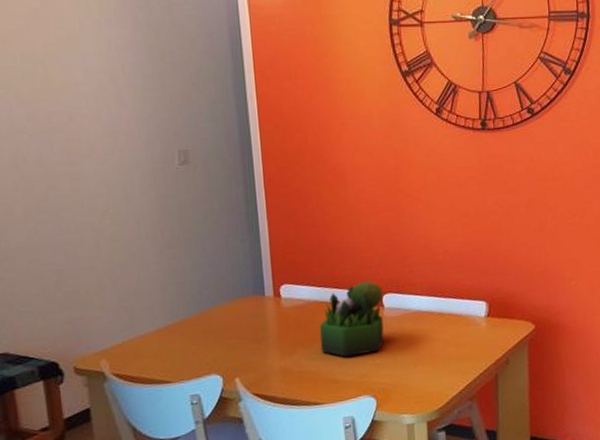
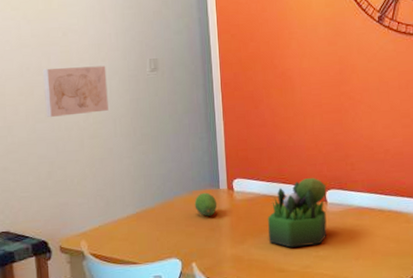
wall art: none [44,157,130,217] -> present [43,65,109,117]
fruit: none [236,300,263,327] -> present [194,192,218,216]

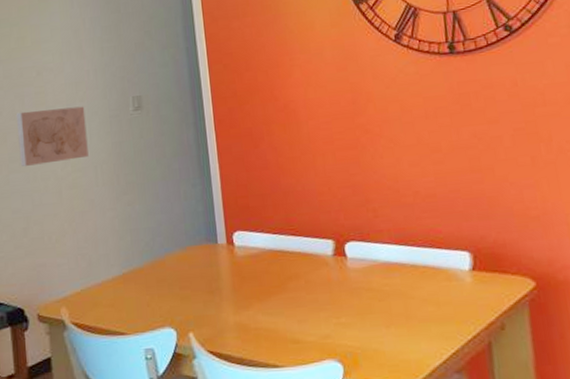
fruit: present [194,192,218,216] -> none [189,248,216,277]
plant: present [268,177,327,248] -> none [276,227,349,313]

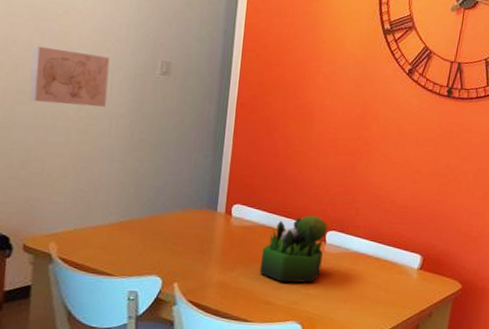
plant: none [276,227,349,313] -> present [259,215,328,283]

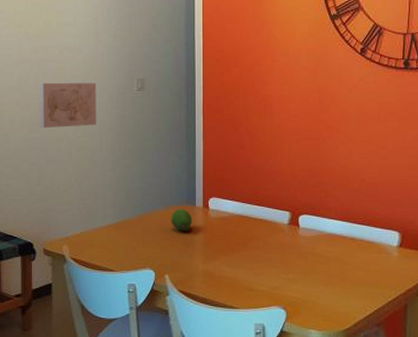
fruit: none [186,212,212,238] -> present [171,208,193,231]
plant: present [259,215,328,283] -> none [239,201,300,268]

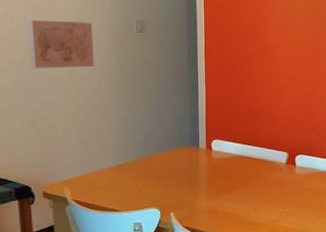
fruit: present [171,208,193,231] -> none [175,150,196,172]

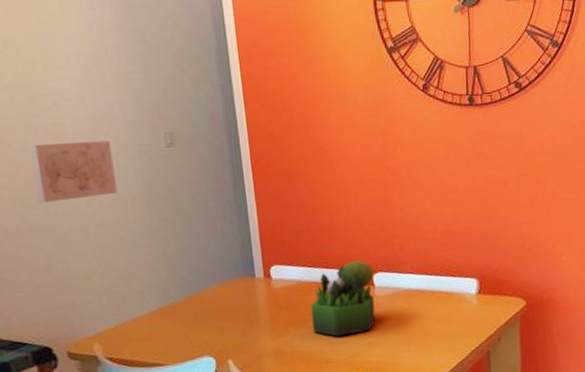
plant: none [241,142,296,204] -> present [311,260,376,337]

